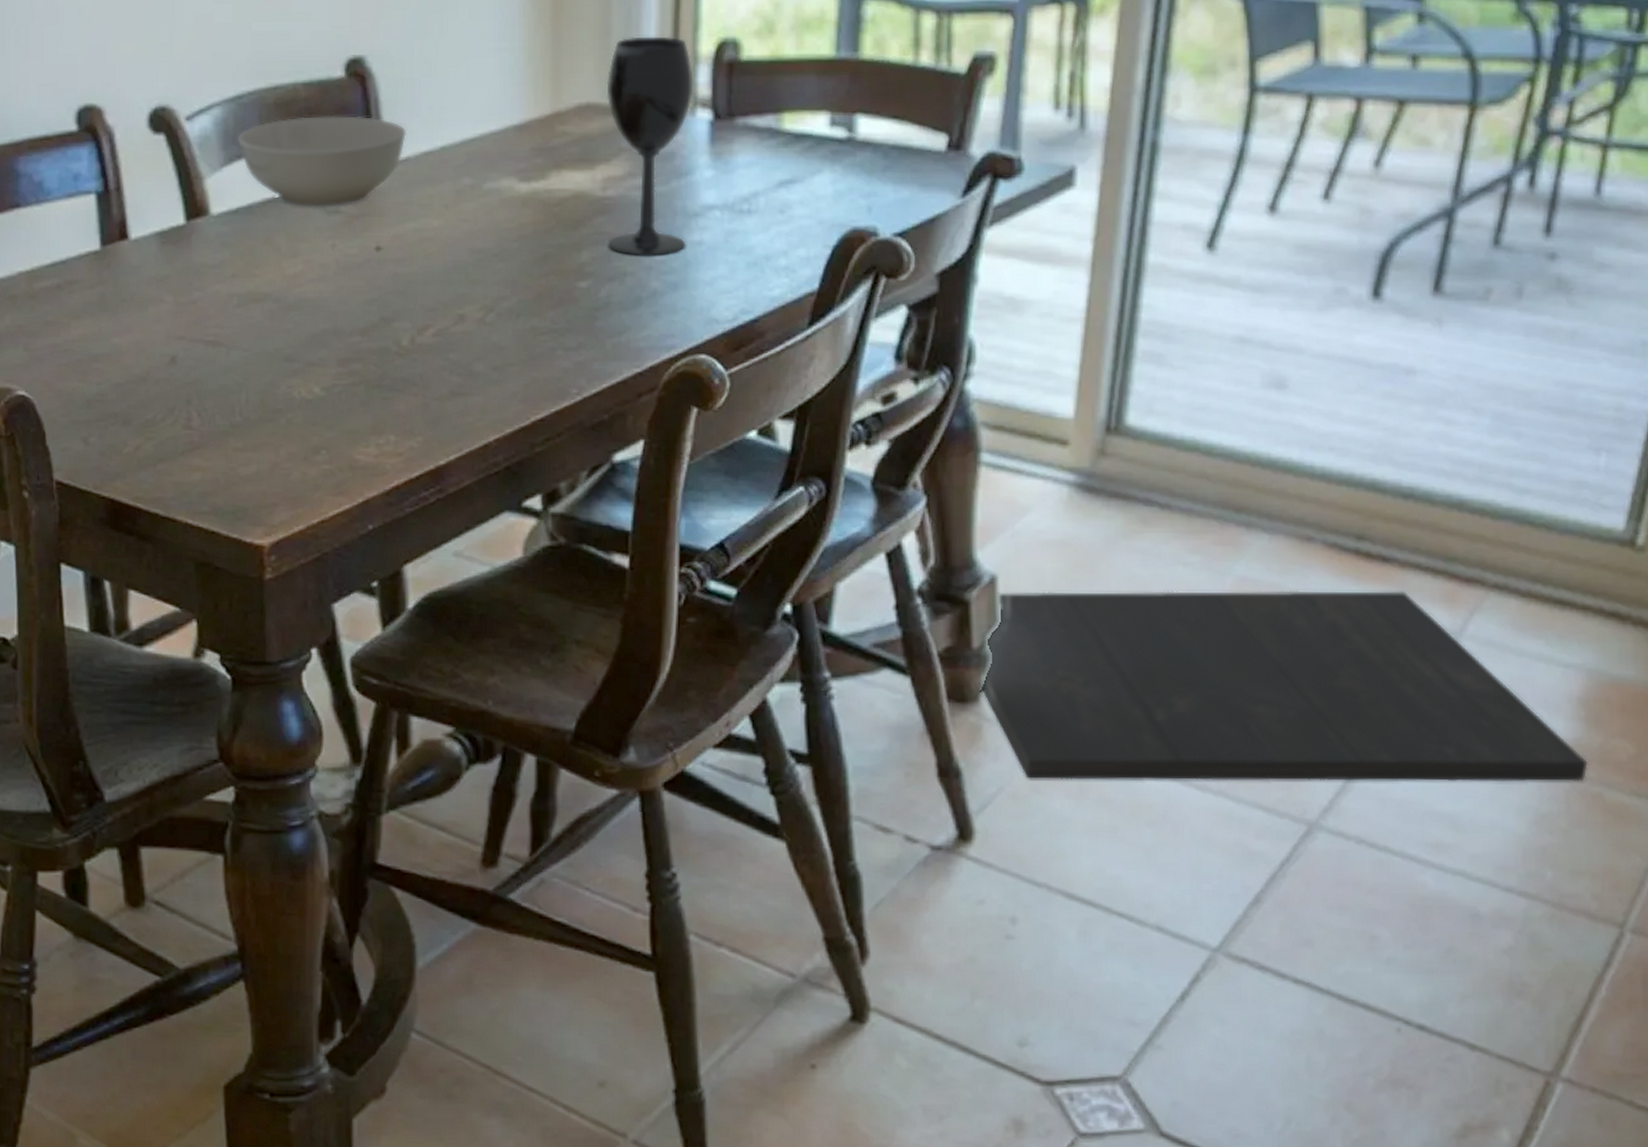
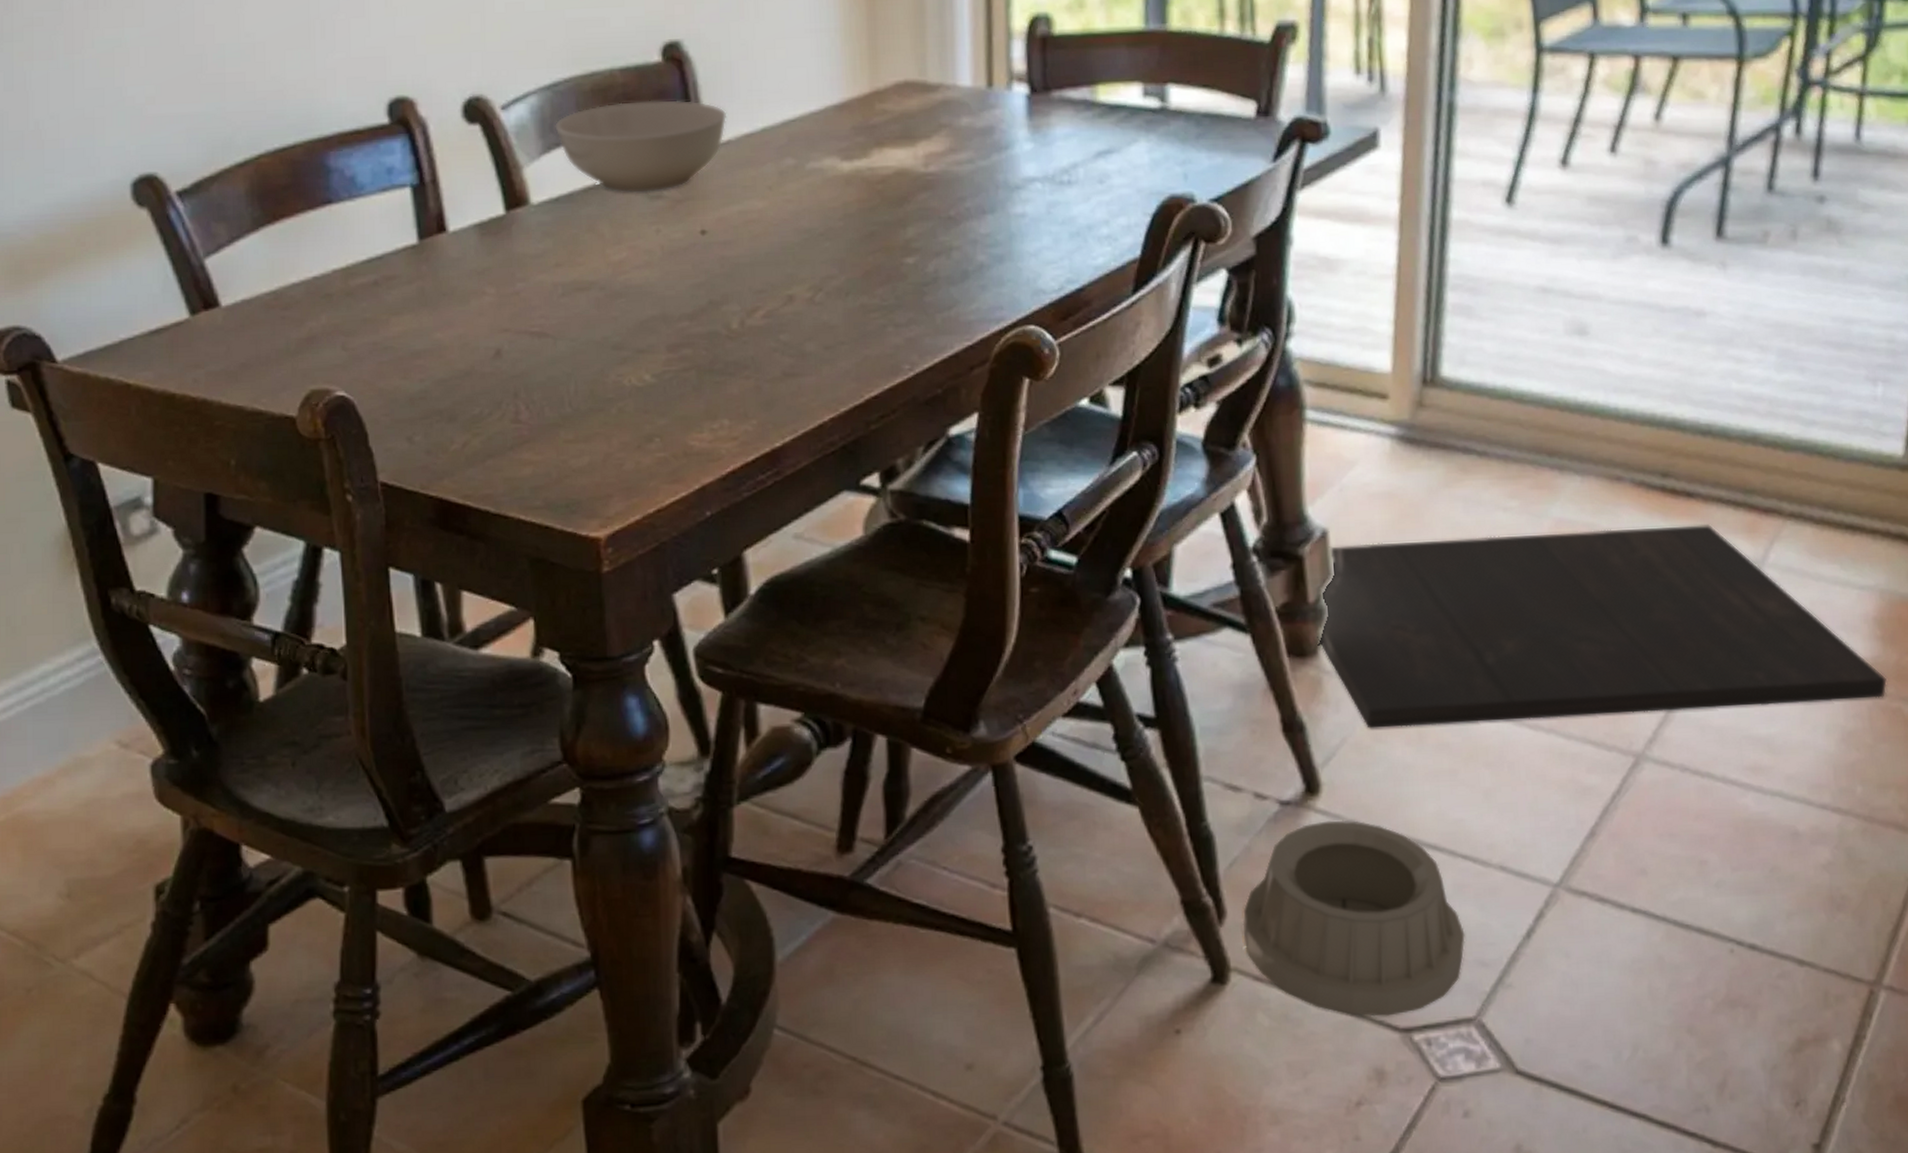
wine glass: present [606,36,694,256] -> none [923,13,1010,230]
pet bowl: none [885,868,1115,1068] -> present [1242,820,1465,1017]

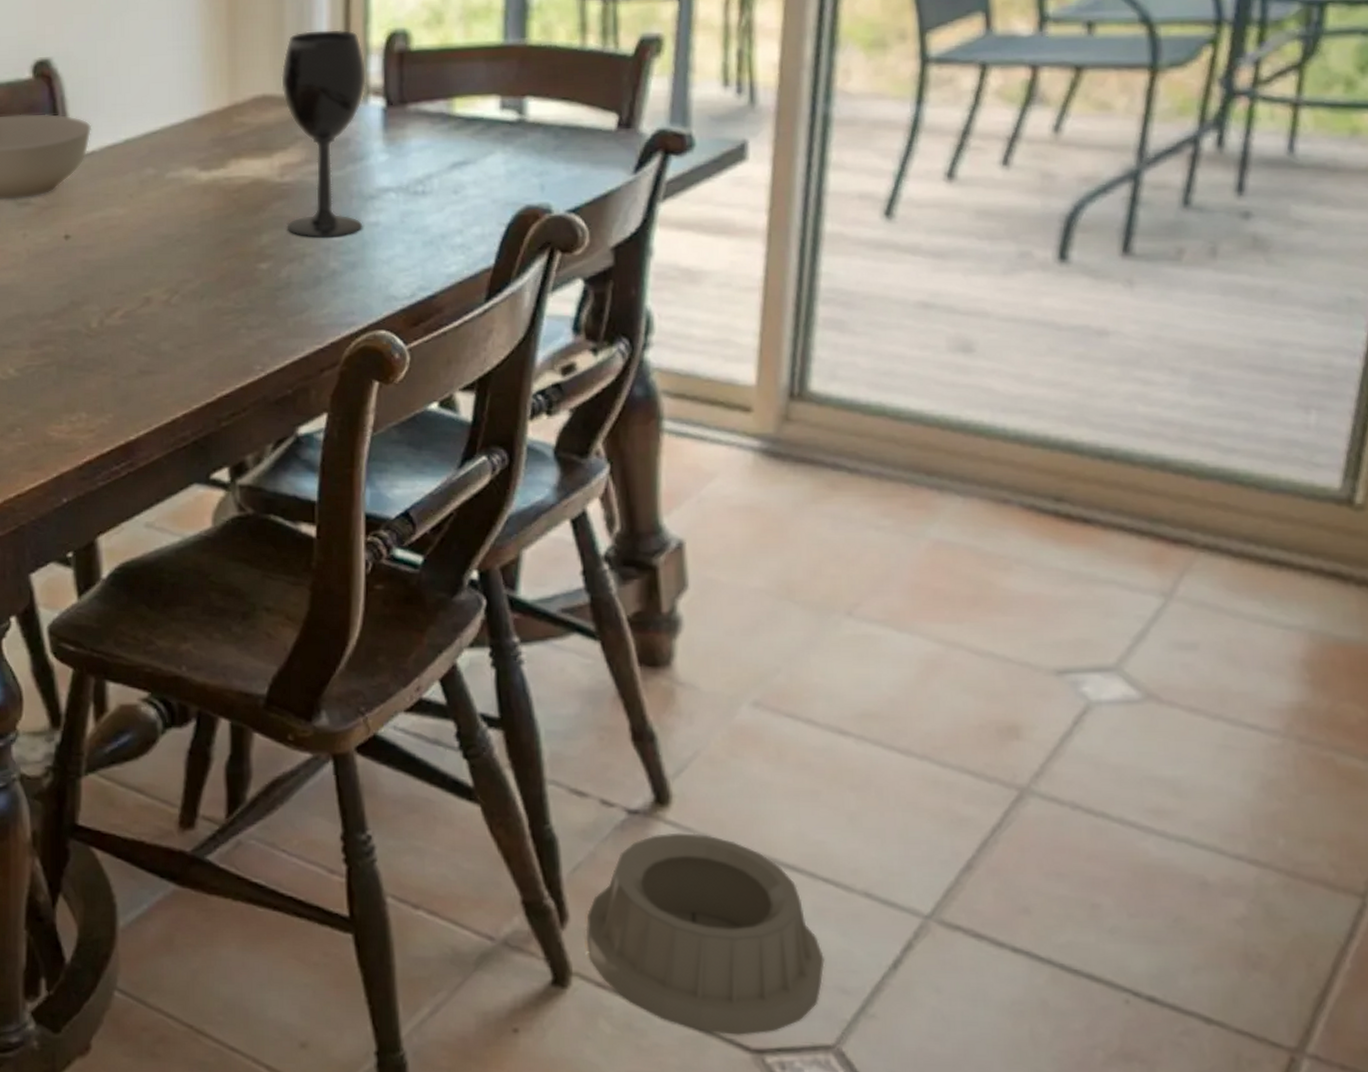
wine glass: none [923,13,1010,230] -> present [281,29,366,238]
door mat: present [1317,524,1888,727] -> none [670,553,1318,746]

